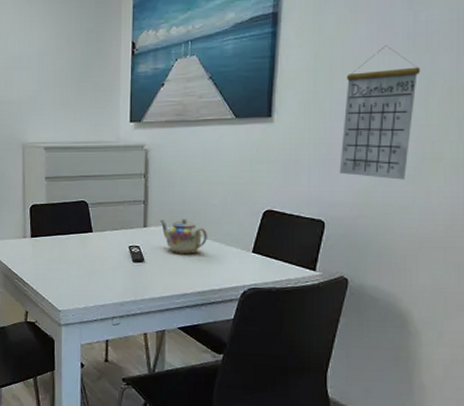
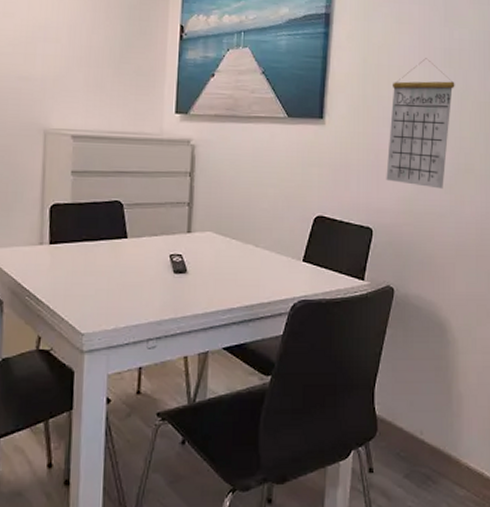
teapot: present [159,218,207,255] -> none [204,223,257,264]

